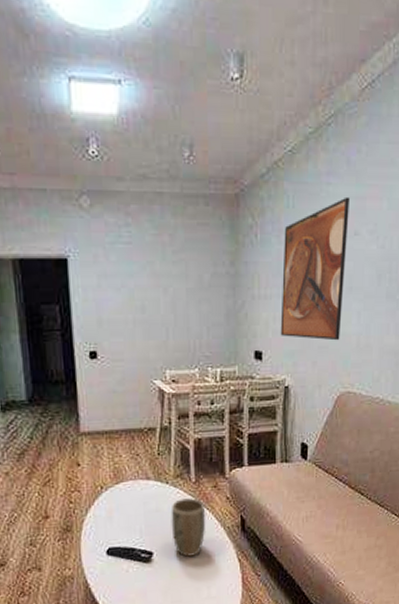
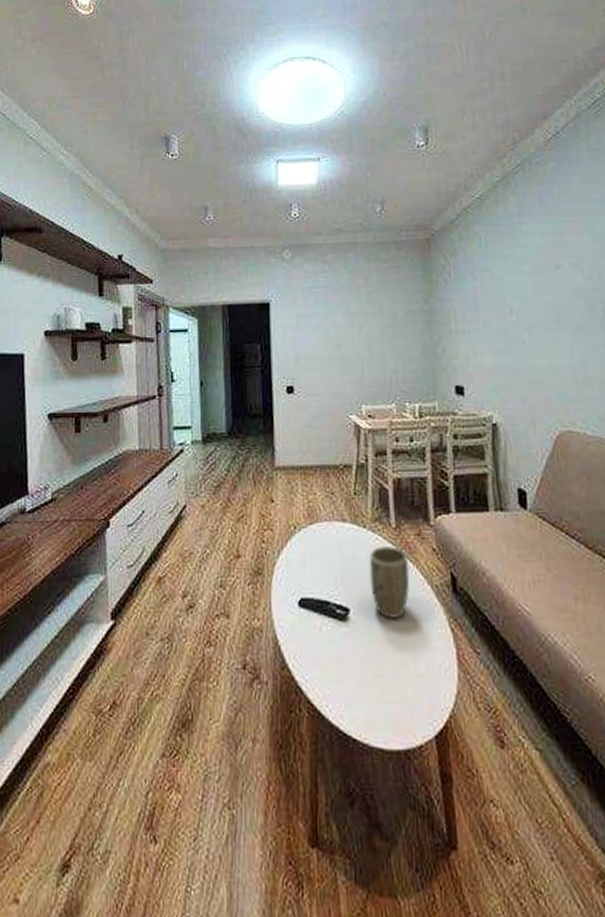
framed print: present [280,196,351,341] -> none [478,233,552,375]

